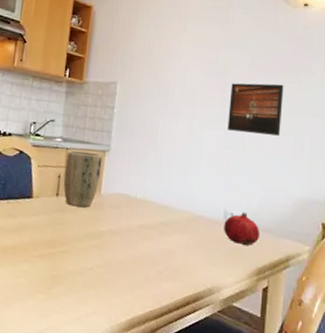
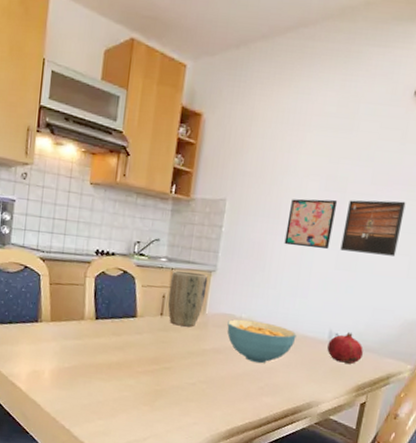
cereal bowl: none [122,199,192,245] -> present [227,319,297,363]
wall art: none [174,82,221,130] -> present [284,198,338,250]

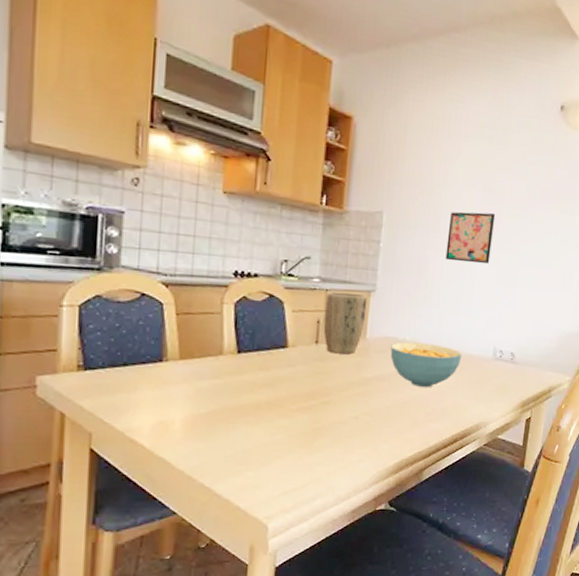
fruit: present [327,331,364,364] -> none [492,347,527,380]
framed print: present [340,200,406,256] -> none [500,213,558,270]

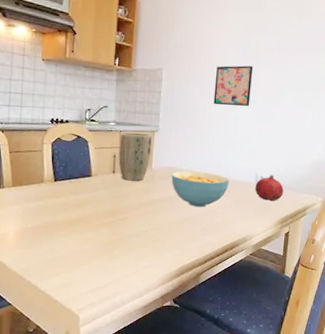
fruit: none [492,347,527,380] -> present [255,174,284,201]

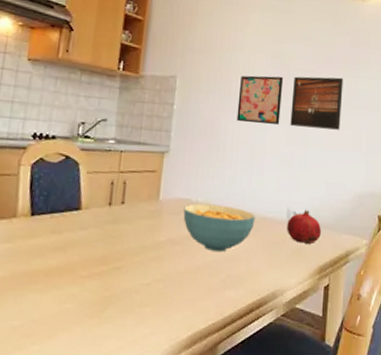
plant pot: present [118,132,152,181] -> none [117,152,161,217]
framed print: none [259,64,306,109] -> present [290,76,344,130]

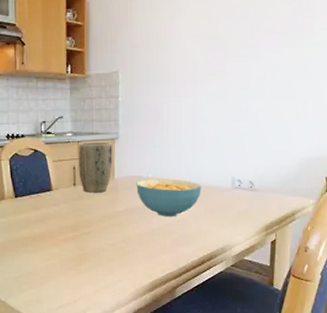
plant pot: none [117,152,161,217] -> present [78,142,113,193]
wall art: present [237,75,284,126] -> none [178,57,222,105]
fruit: present [287,209,322,244] -> none [232,176,267,206]
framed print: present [290,76,344,130] -> none [231,49,286,102]

